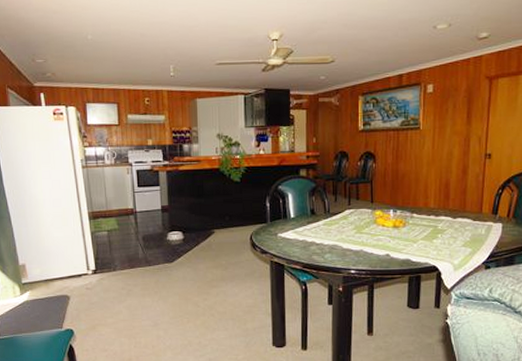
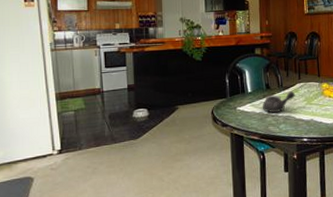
teapot: none [305,218,343,242] -> present [262,91,295,113]

